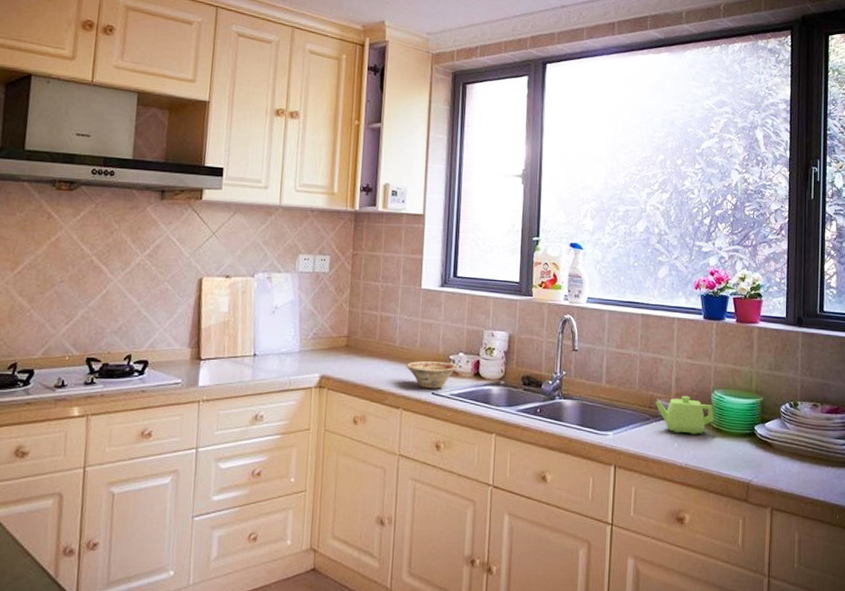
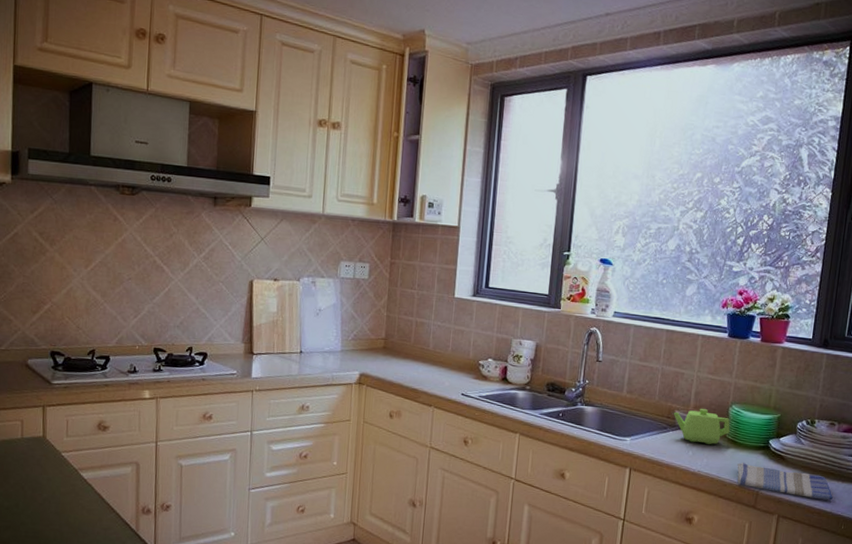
dish: present [406,361,458,389] -> none [438,364,487,391]
dish towel: none [724,451,825,488] -> present [737,462,834,501]

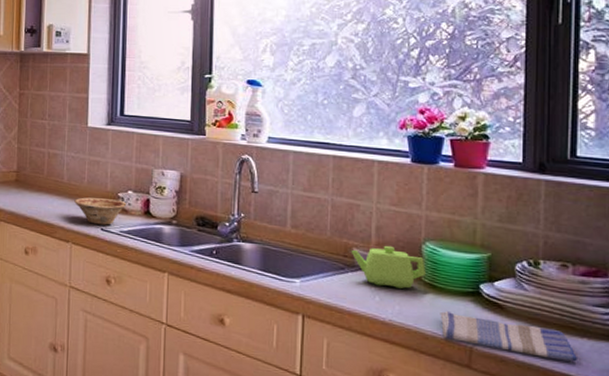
dish: none [438,364,487,391] -> present [74,197,127,225]

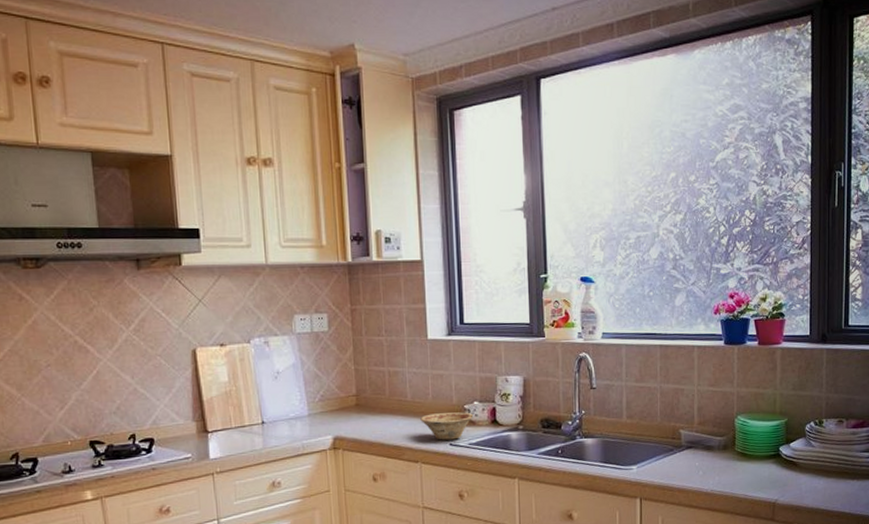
teapot: present [351,245,426,290] -> none [678,423,738,462]
dish towel: present [440,310,579,362] -> none [750,474,851,502]

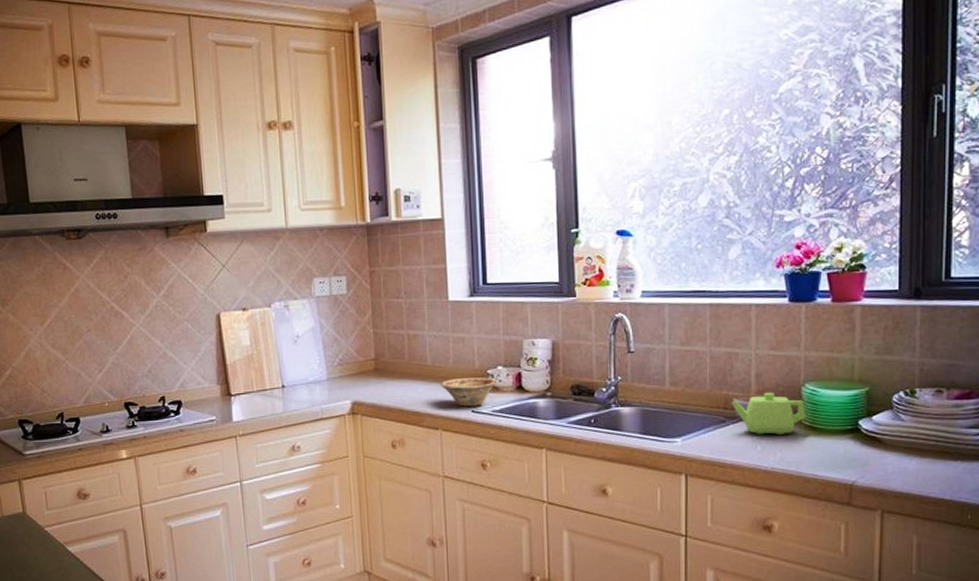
teapot: none [678,423,738,462] -> present [731,392,806,436]

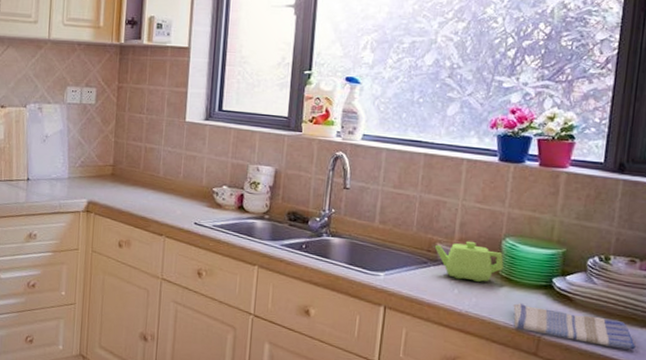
dish: present [441,377,497,407] -> none [169,192,221,220]
dish towel: none [820,451,953,486] -> present [513,302,637,350]

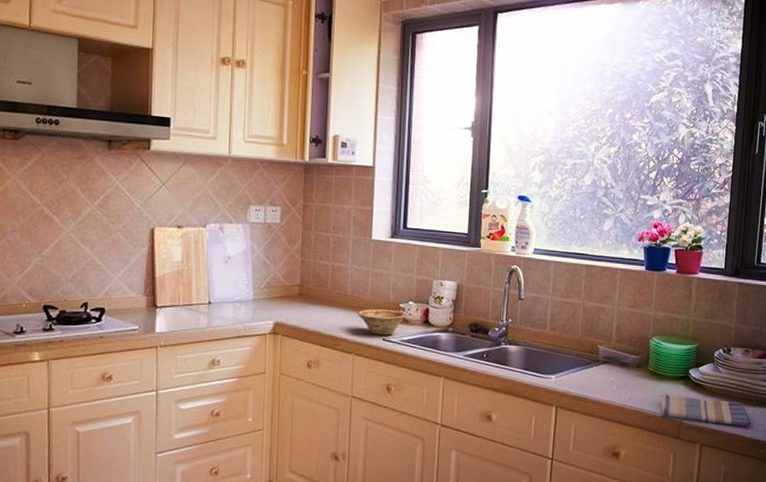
dish: none [169,192,221,220] -> present [357,309,408,335]
teapot: present [434,241,504,283] -> none [596,341,651,378]

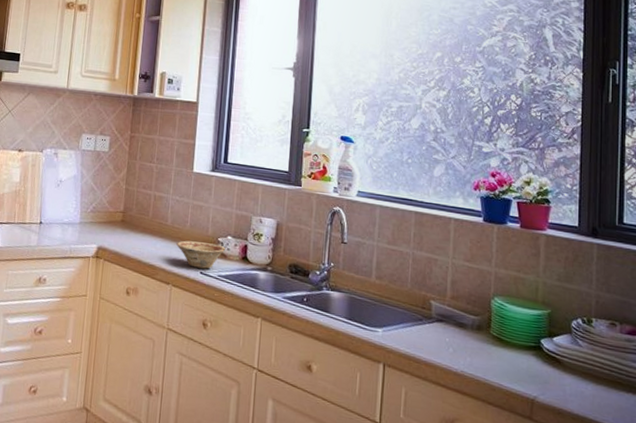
dish towel: present [660,393,752,426] -> none [506,363,625,416]

